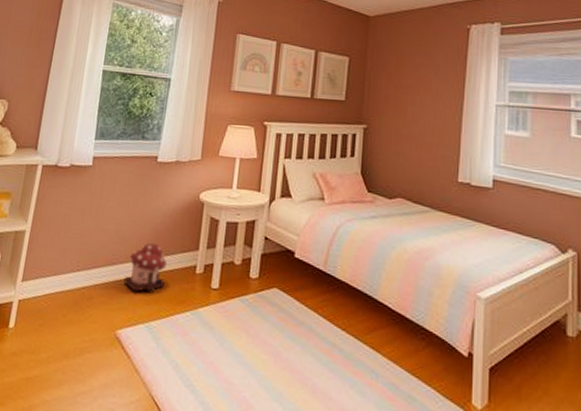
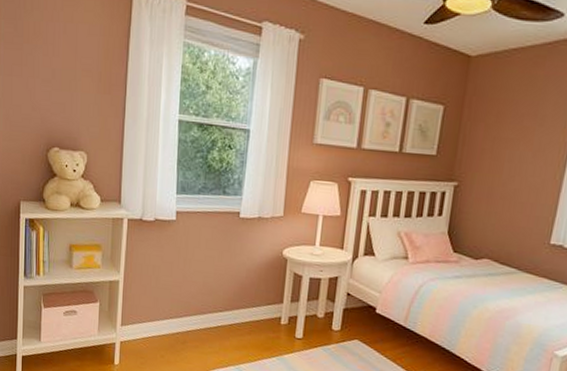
toy house: present [123,242,167,292] -> none [214,295,253,339]

